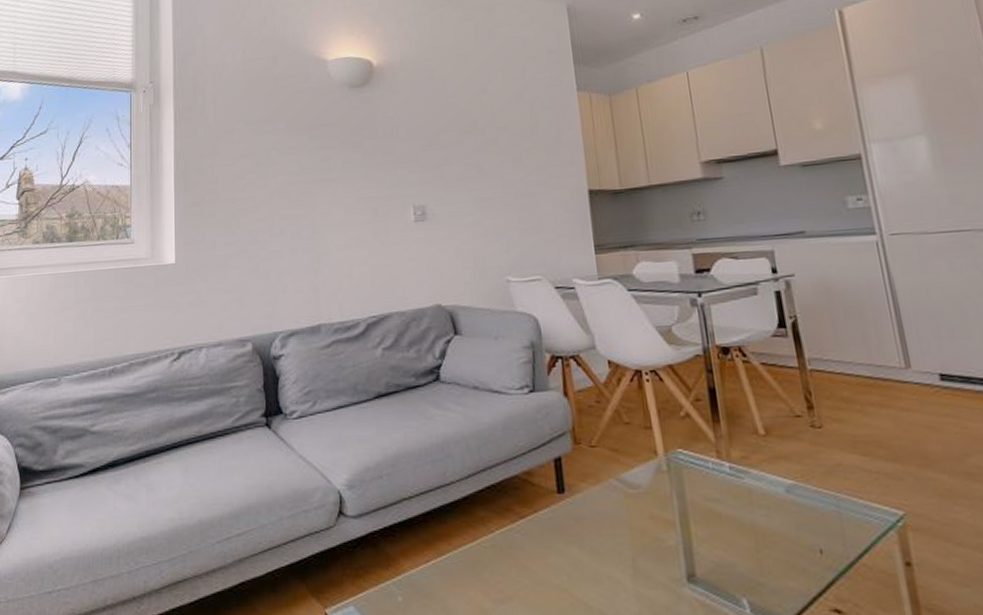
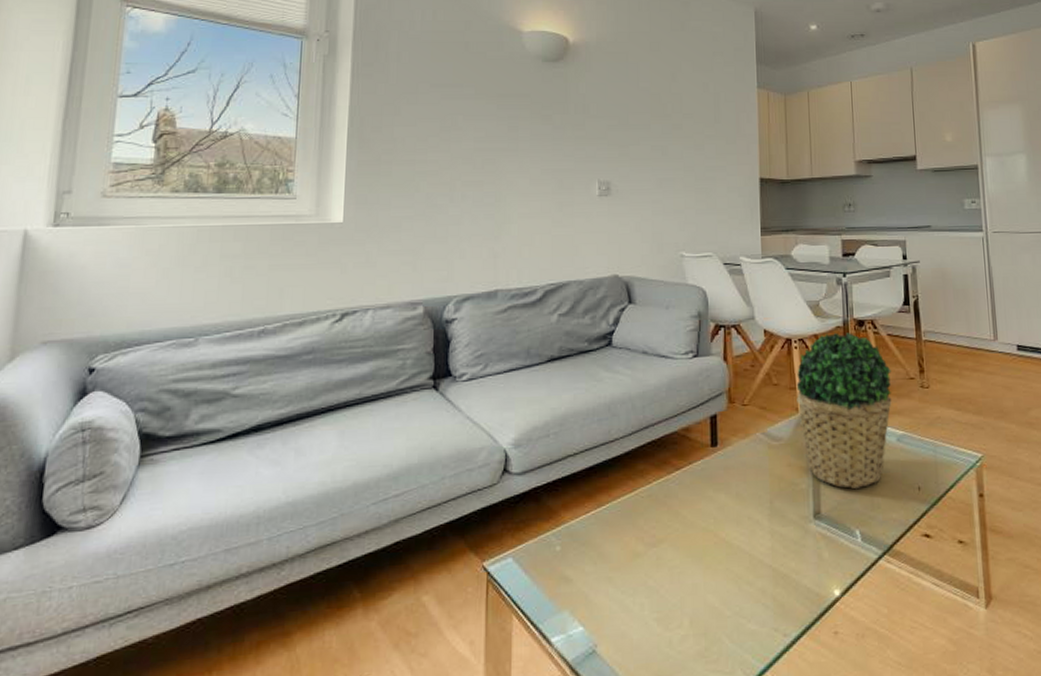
potted plant: none [651,361,775,548] -> present [796,332,892,489]

